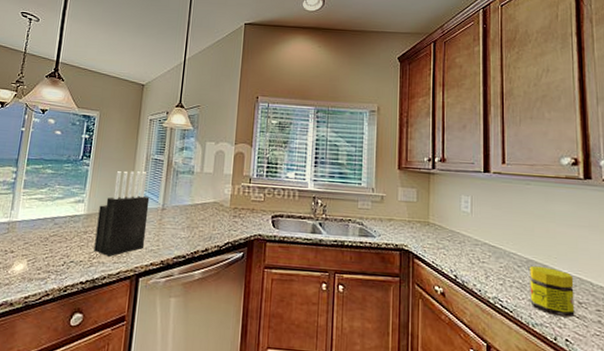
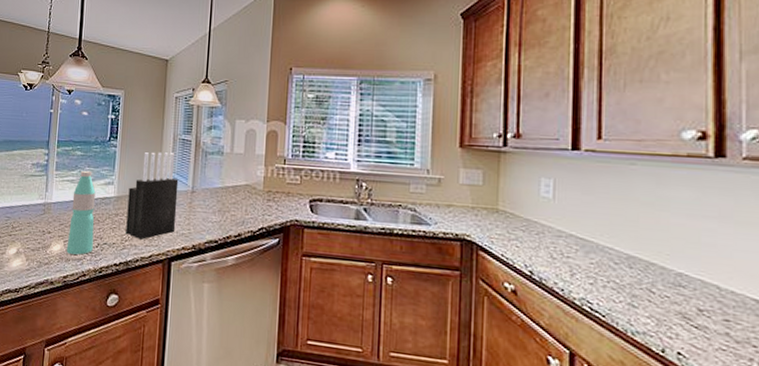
water bottle: none [29,188,65,274] -> present [66,170,96,255]
jar: present [530,265,575,318] -> none [630,263,693,327]

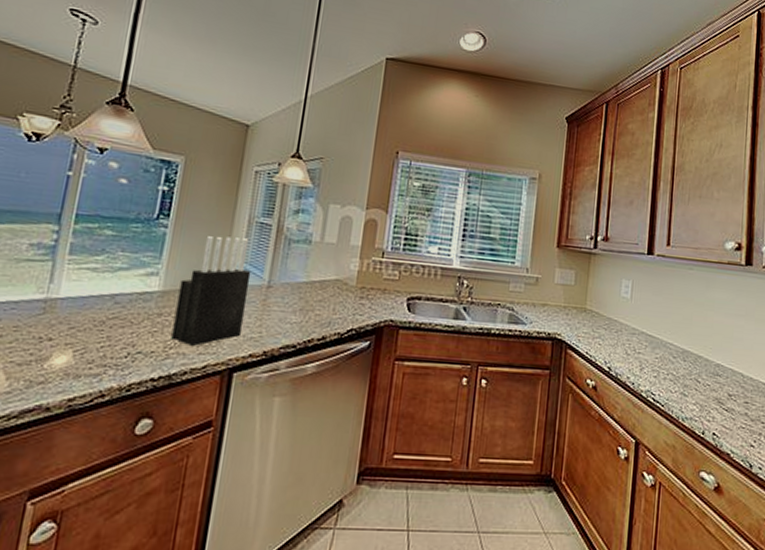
water bottle: present [66,170,96,255] -> none [76,256,131,369]

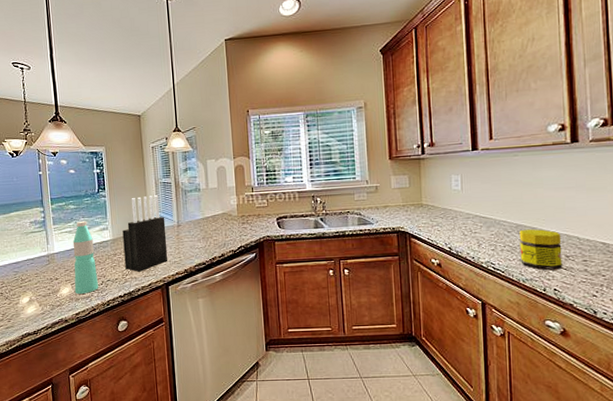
water bottle: none [76,256,131,369] -> present [72,220,98,294]
jar: none [682,356,726,411] -> present [519,229,563,271]

